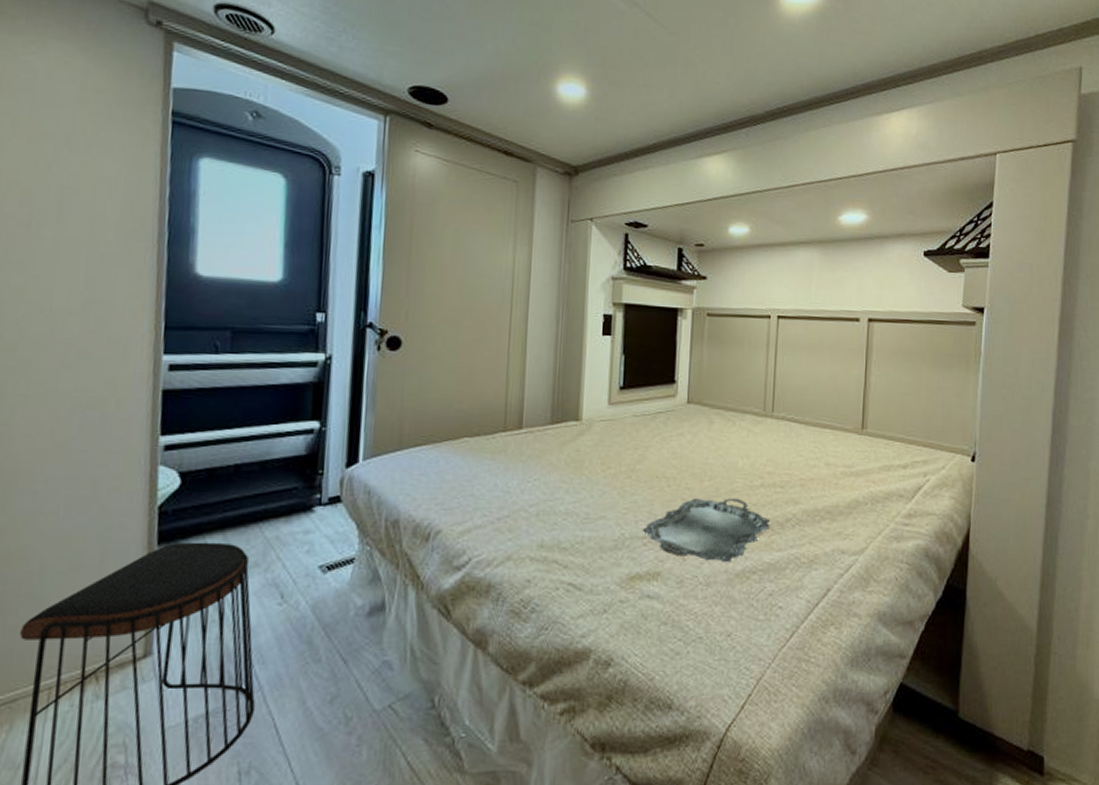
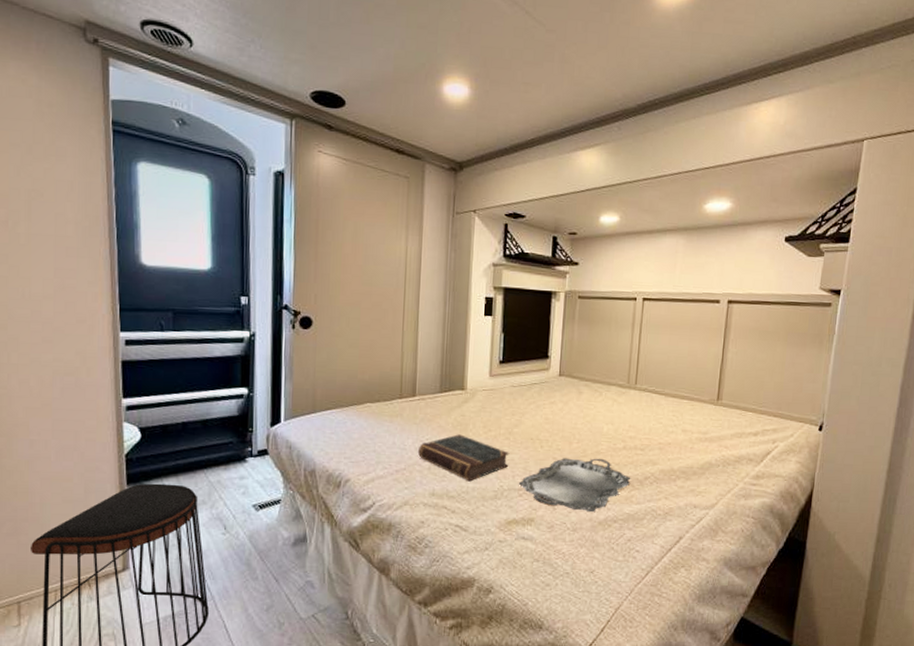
book: none [523,473,632,530] -> present [417,434,510,482]

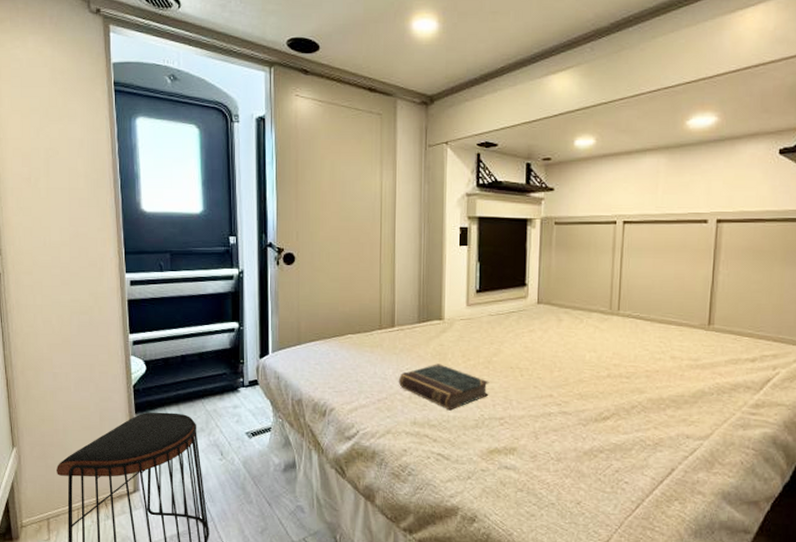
serving tray: present [518,458,631,513] -> none [499,386,617,442]

